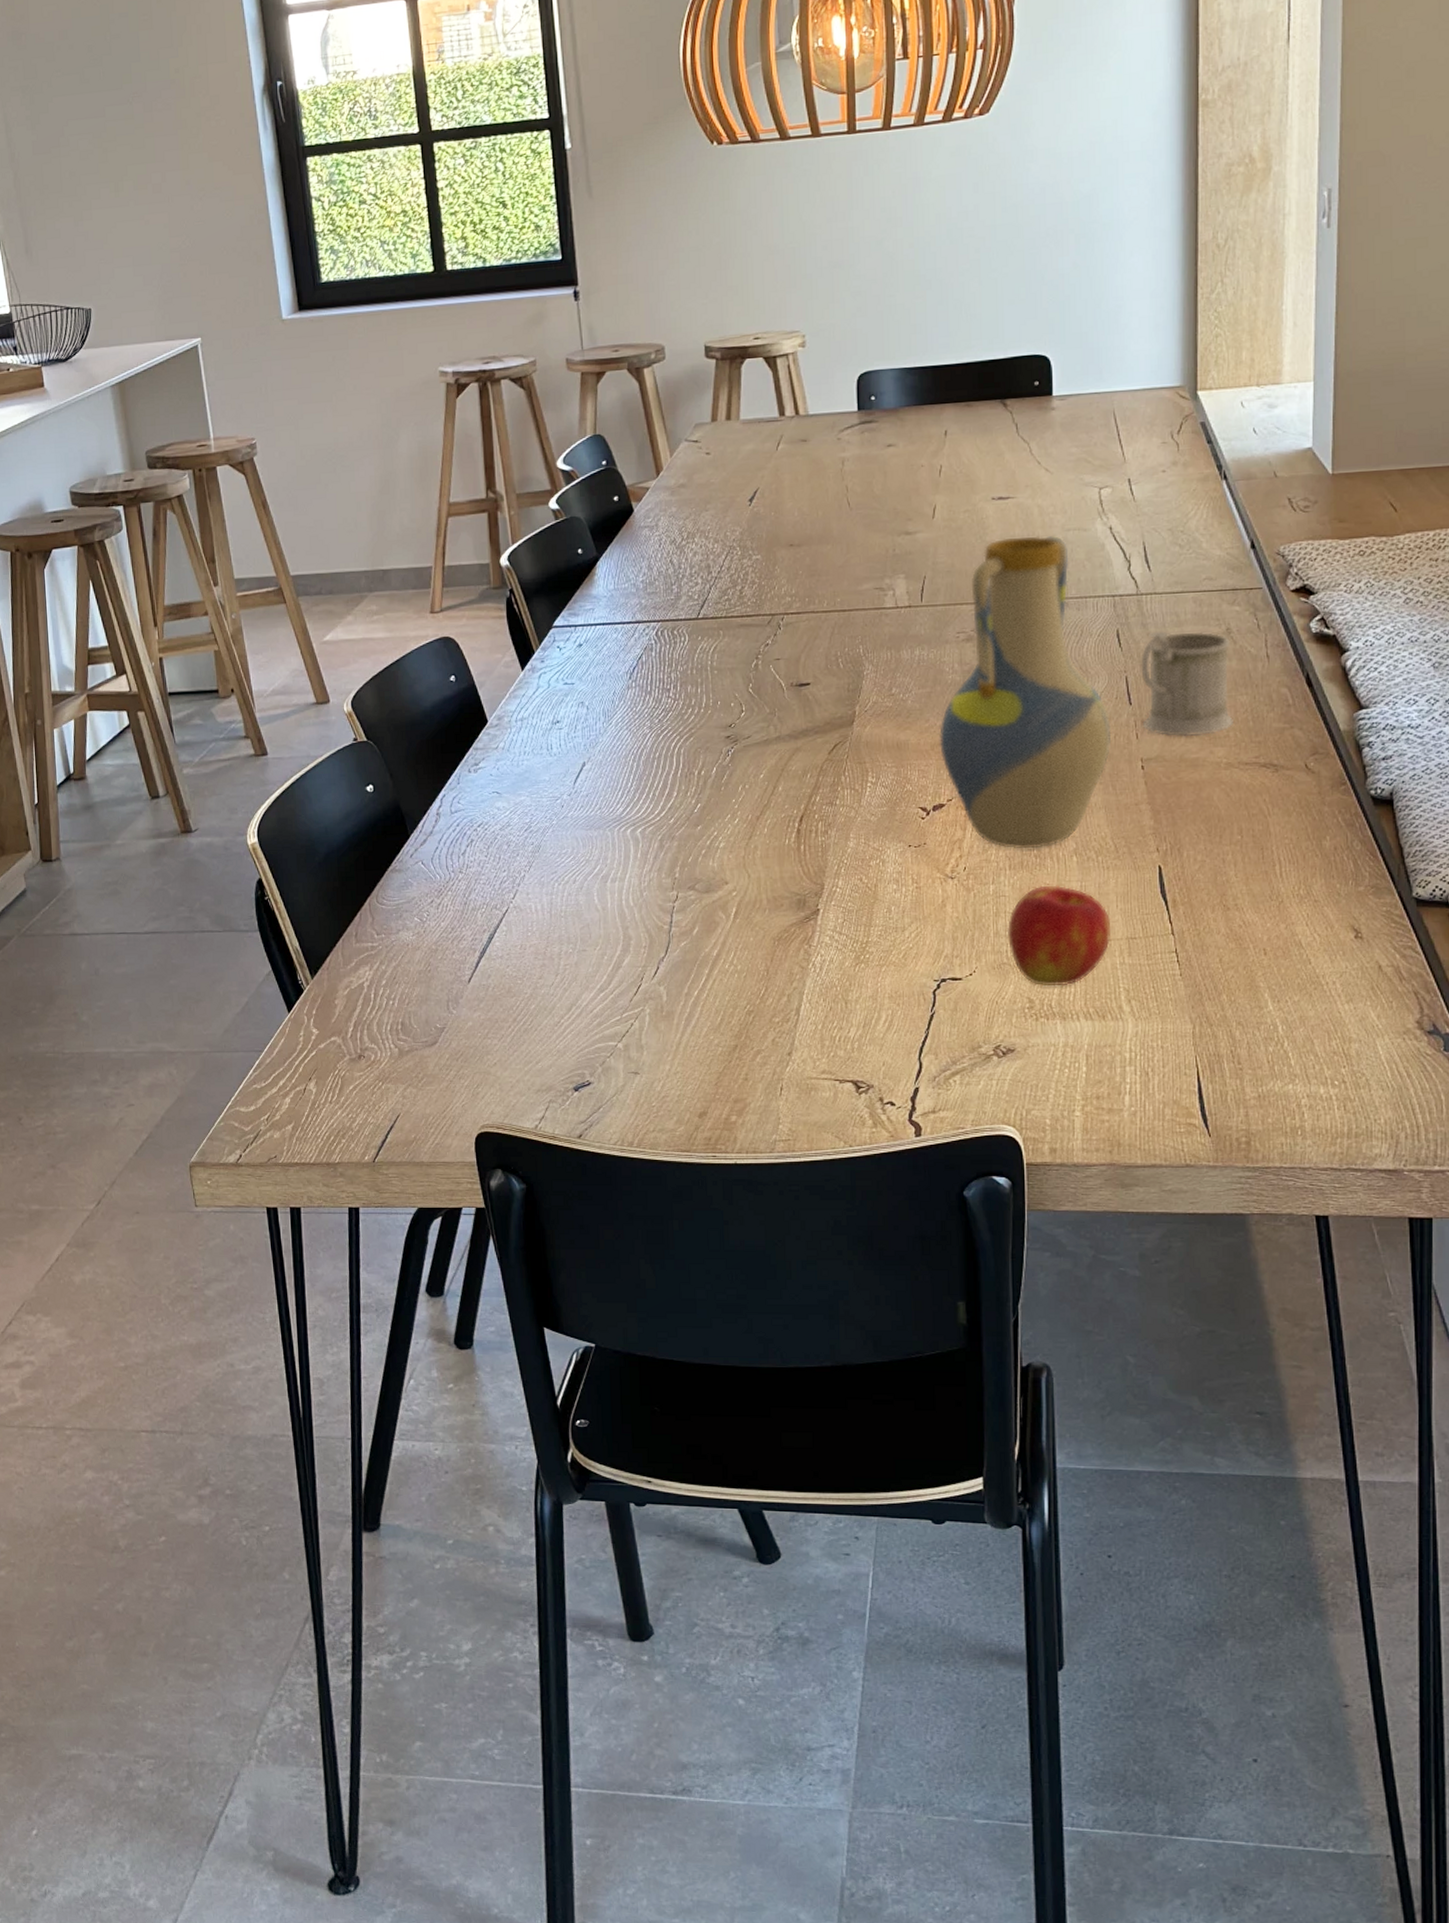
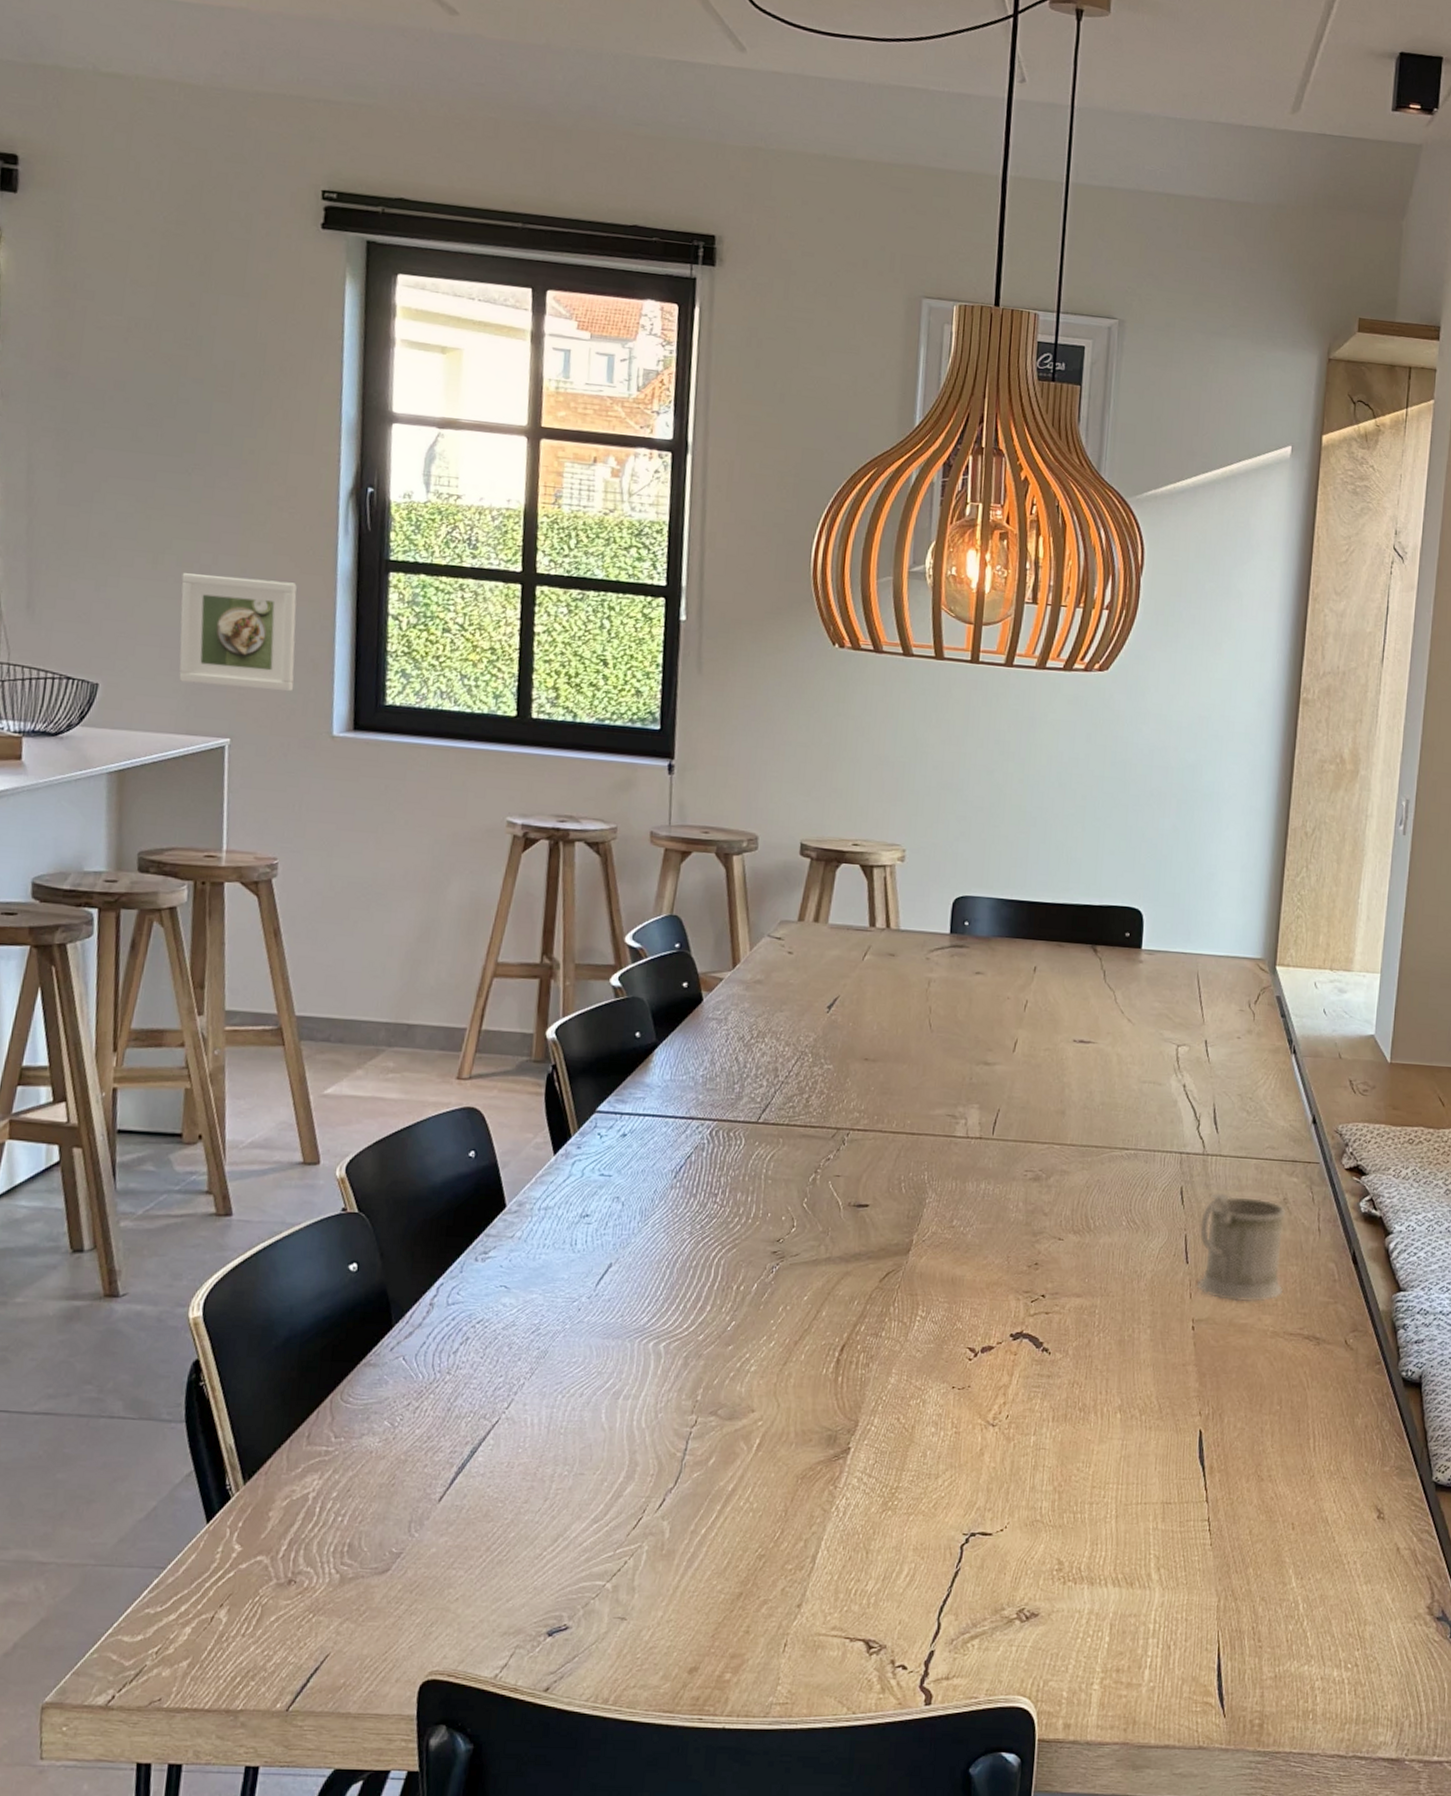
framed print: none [140,185,245,294] -> present [179,573,297,692]
vase: present [939,536,1112,849] -> none [995,1081,1167,1402]
apple: present [1006,885,1112,987] -> none [1042,1440,1148,1549]

